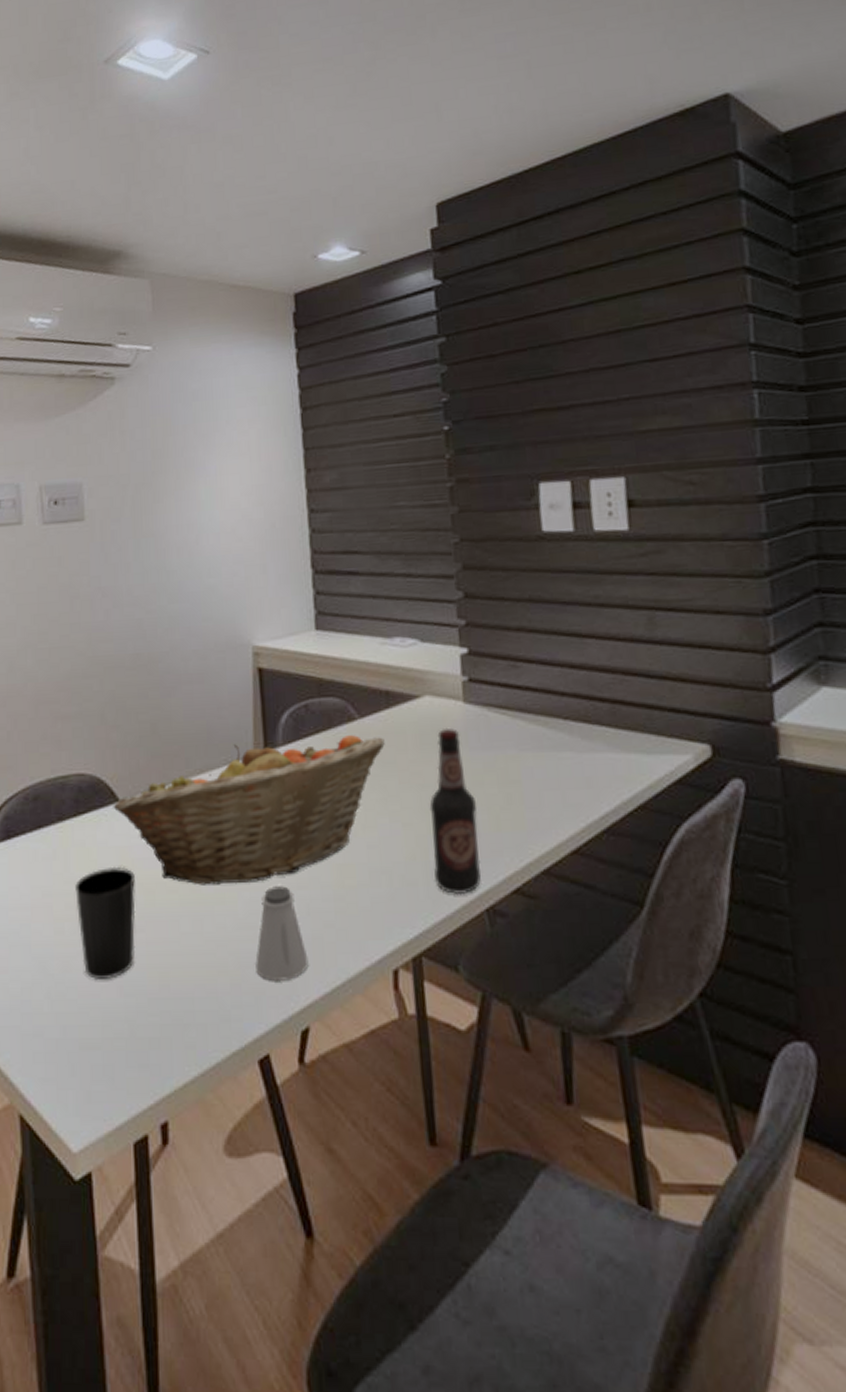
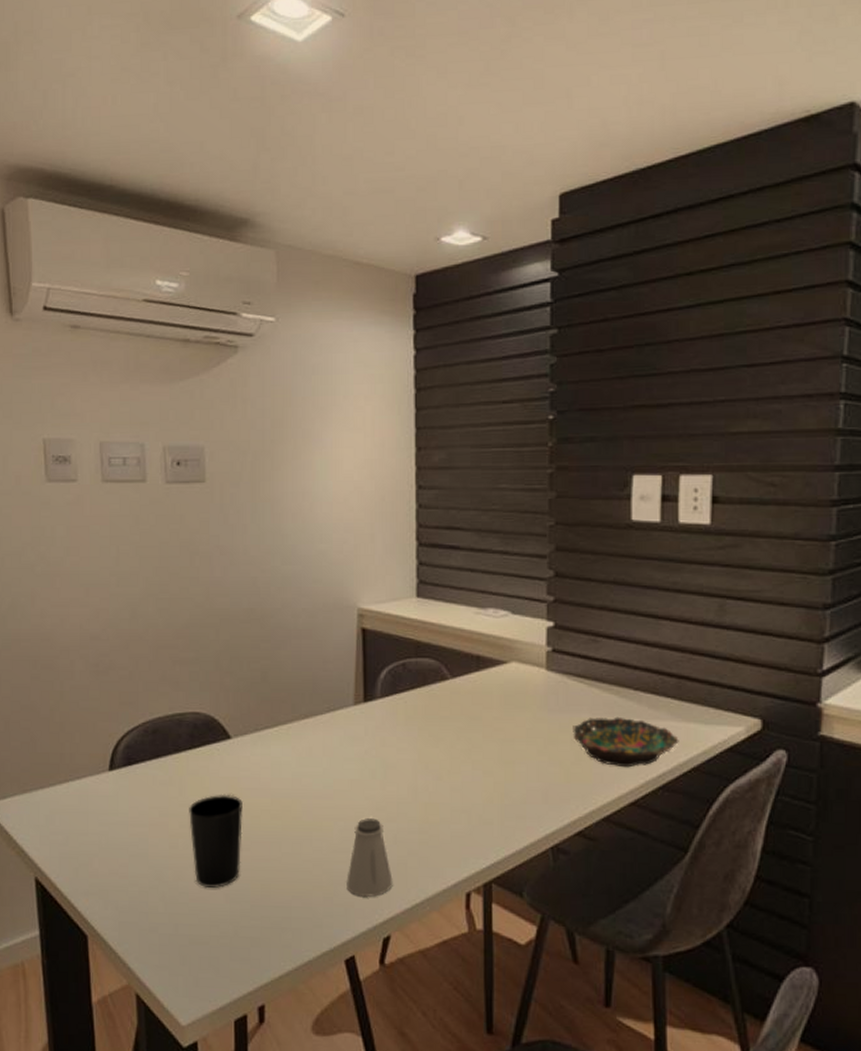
fruit basket: present [113,735,385,885] -> none [225,693,473,815]
bottle: present [429,727,482,896] -> none [507,691,551,835]
bowl: none [498,751,620,810] -> present [573,716,679,768]

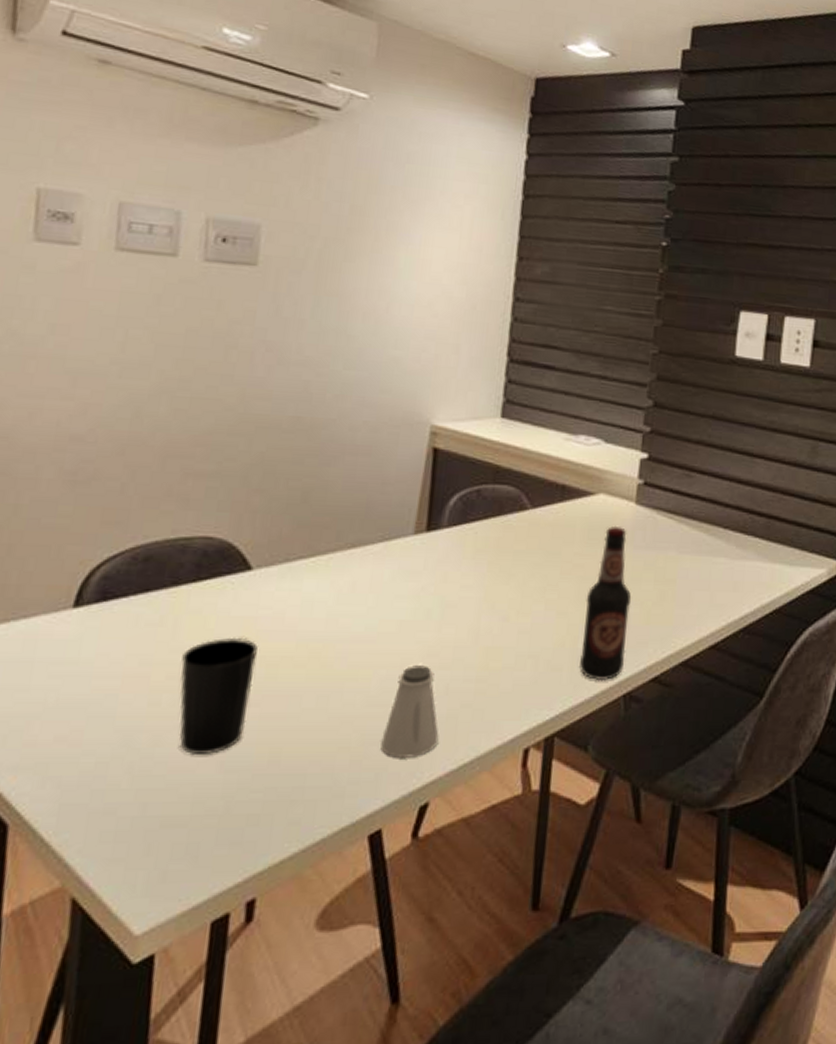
bottle: none [507,691,551,835] -> present [578,525,632,681]
bowl: present [573,716,679,768] -> none [657,555,764,609]

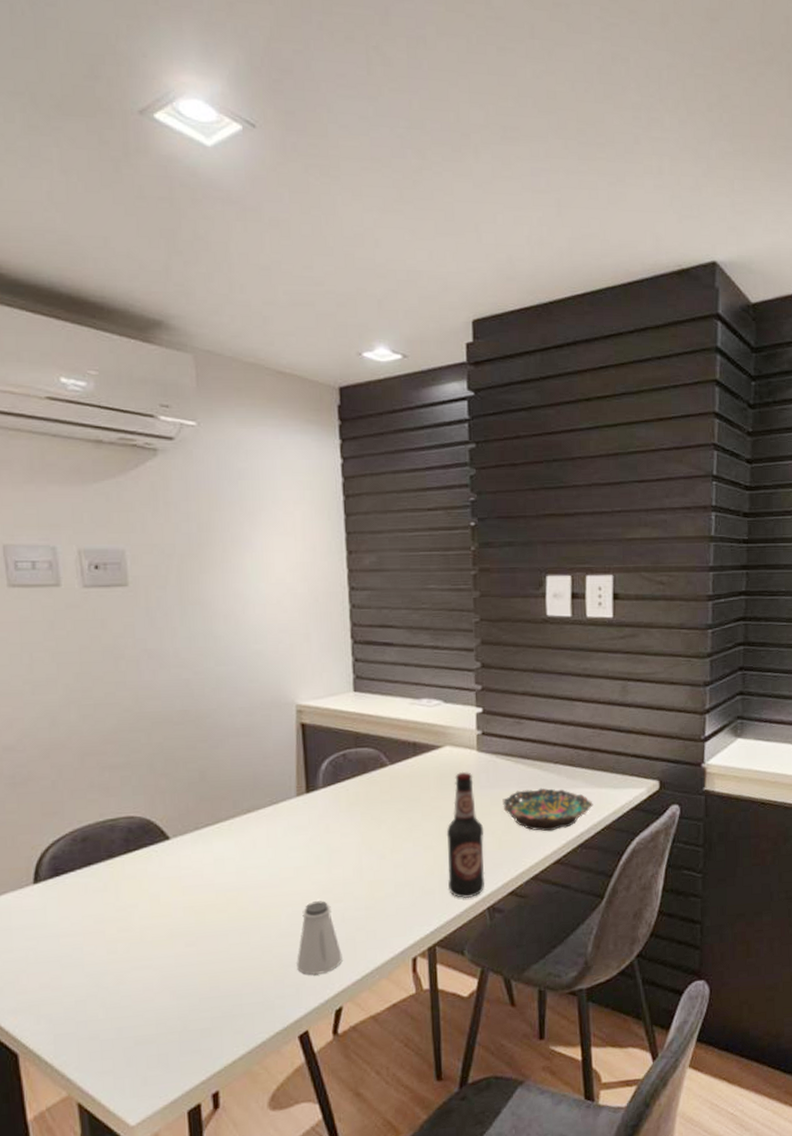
cup: present [179,637,258,756] -> none [127,894,187,989]
bowl: none [657,555,764,609] -> present [502,787,593,832]

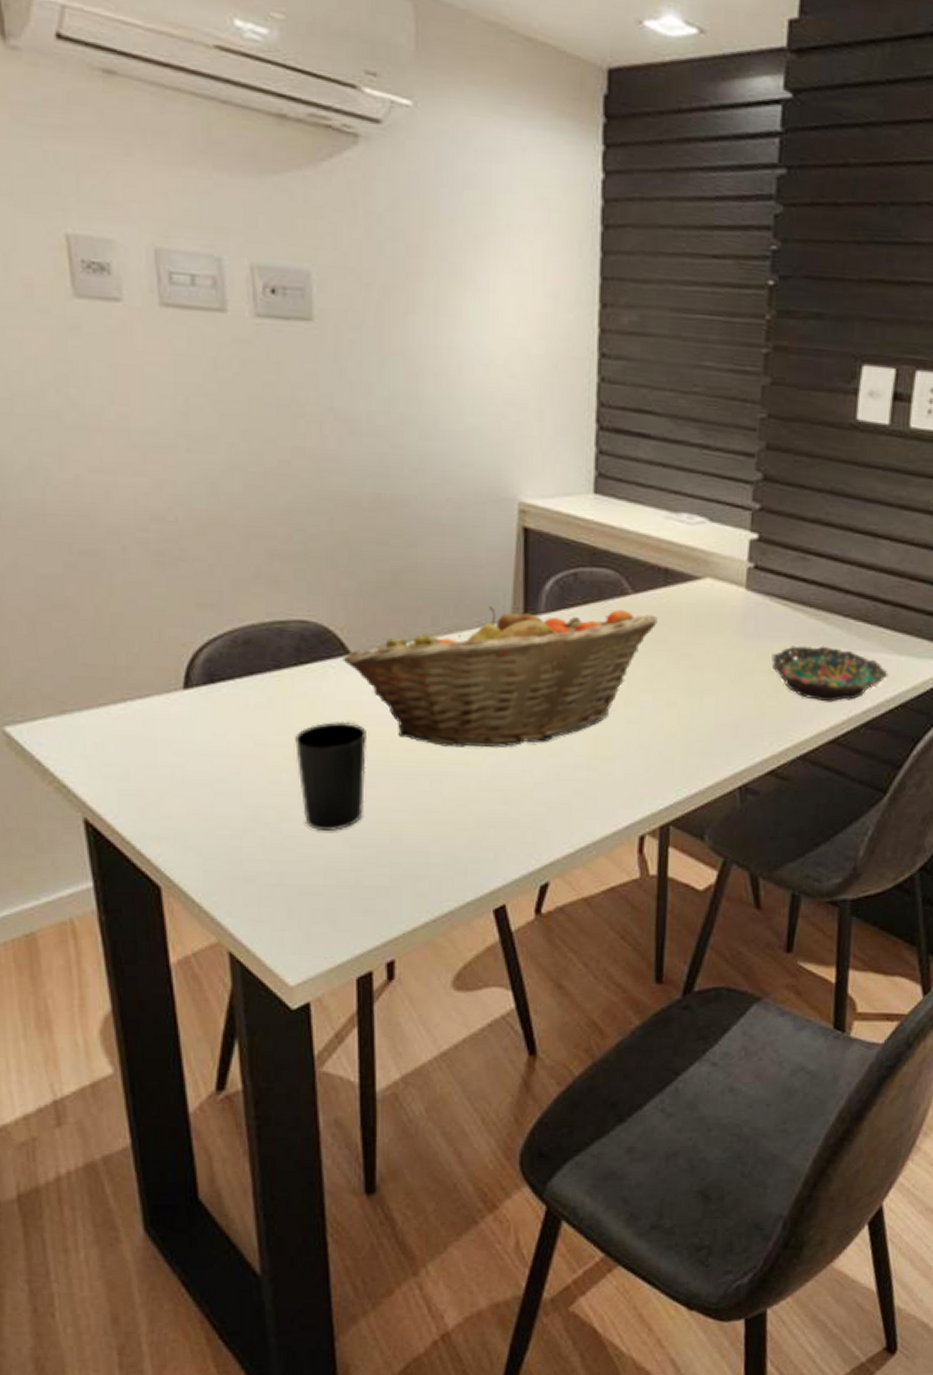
cup: none [127,894,187,989] -> present [295,721,366,832]
fruit basket: none [163,778,411,905] -> present [342,606,658,748]
saltshaker: present [297,901,343,975] -> none [497,752,554,840]
bottle: present [446,771,485,899] -> none [691,612,745,773]

